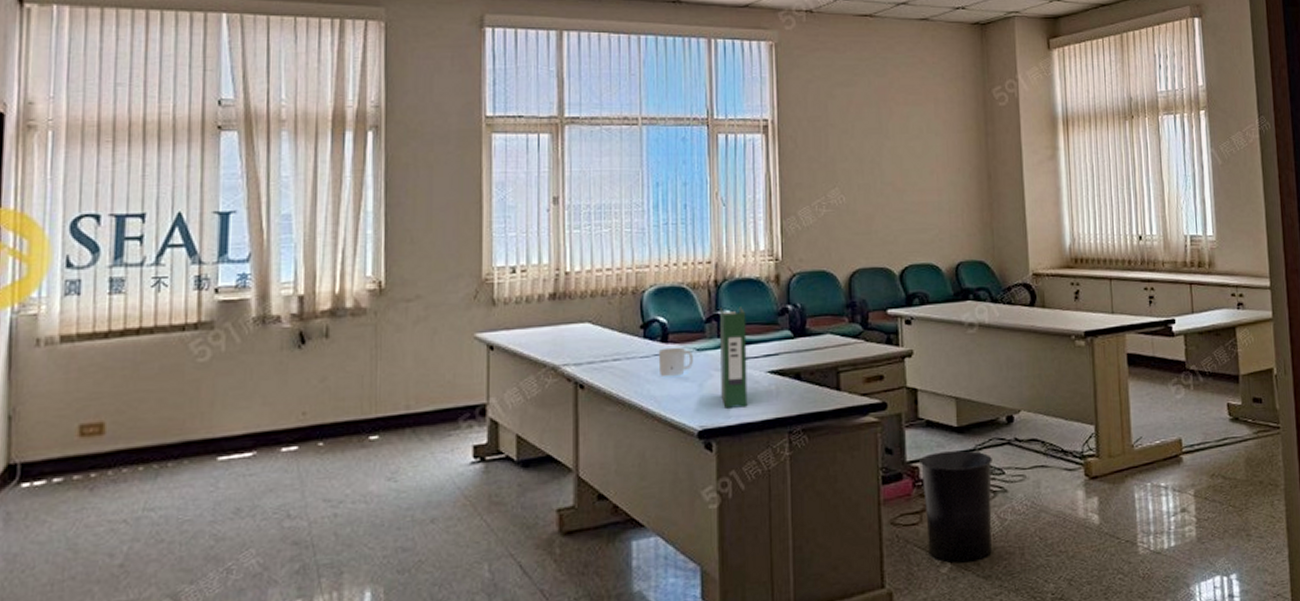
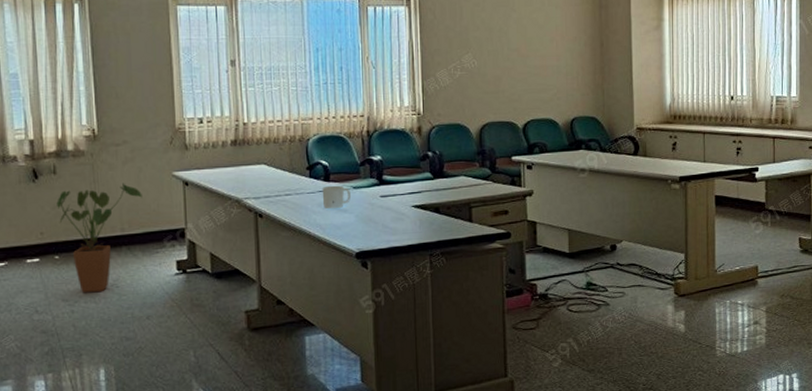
house plant: none [326,348,435,491] -> present [56,183,142,293]
binder: present [720,307,748,409] -> none [372,153,396,235]
waste bin: present [919,450,992,563] -> none [537,272,598,360]

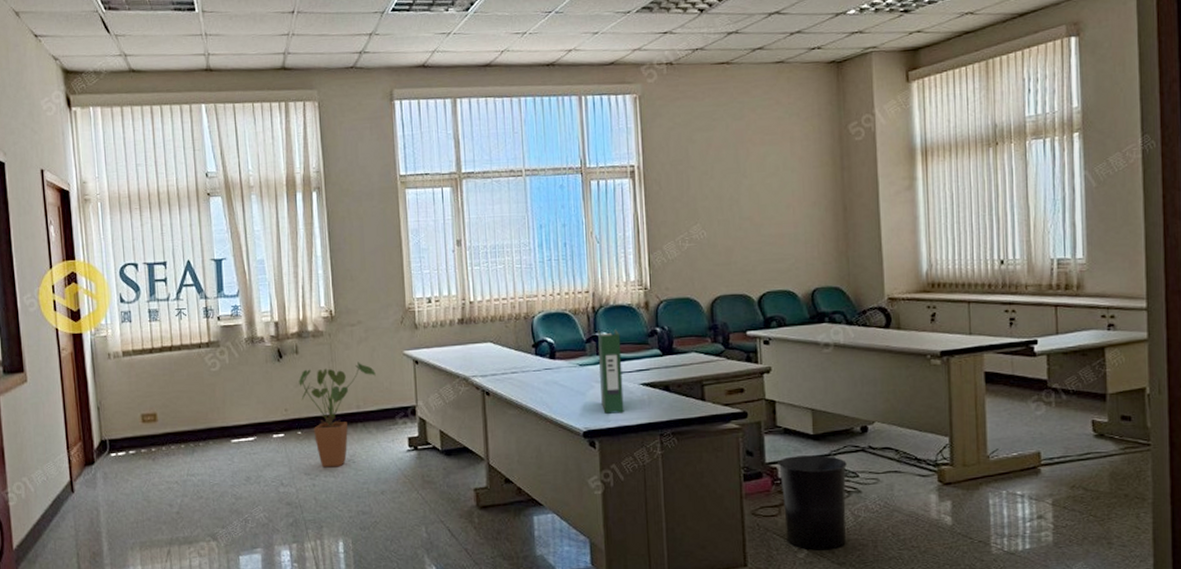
mug: present [322,185,351,210] -> none [548,363,577,388]
binder: none [372,153,396,235] -> present [598,329,624,414]
waste bin: none [537,272,598,360] -> present [778,455,847,550]

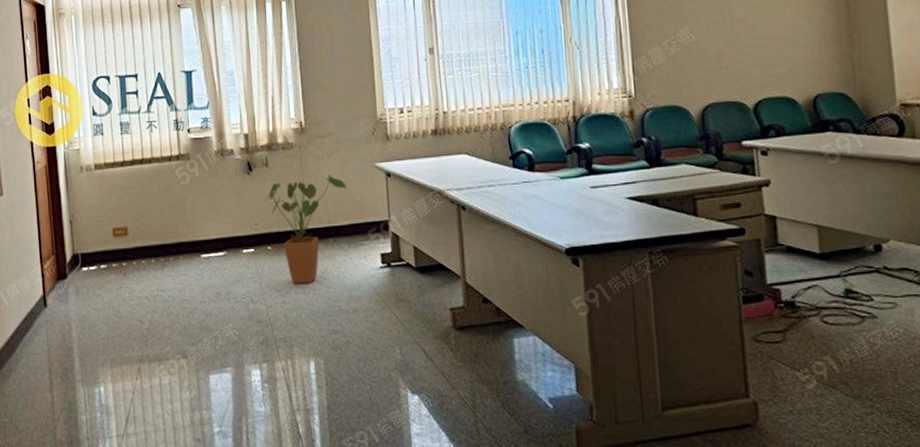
binder: present [598,329,624,414] -> none [579,139,610,230]
waste bin: present [778,455,847,550] -> none [781,276,861,381]

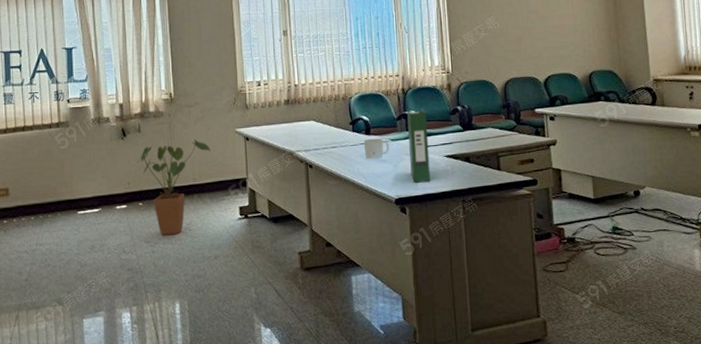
mug: none [526,175,558,202] -> present [363,138,389,160]
binder: none [579,139,610,230] -> present [407,108,431,183]

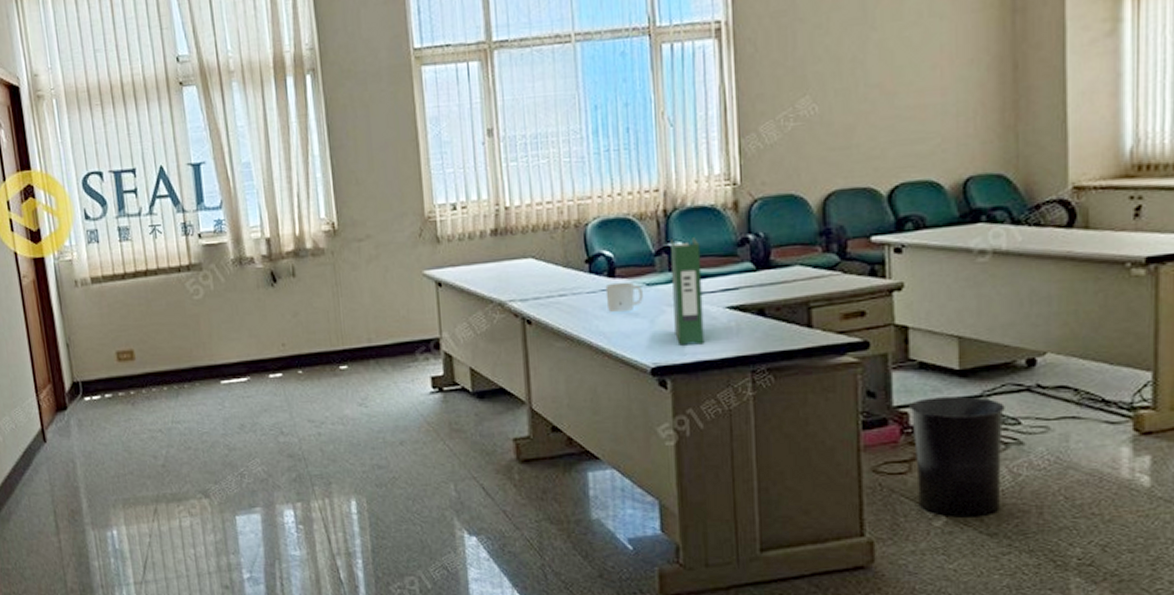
house plant: present [141,139,211,236] -> none [297,285,390,414]
waste bin: none [564,216,624,301] -> present [909,396,1005,518]

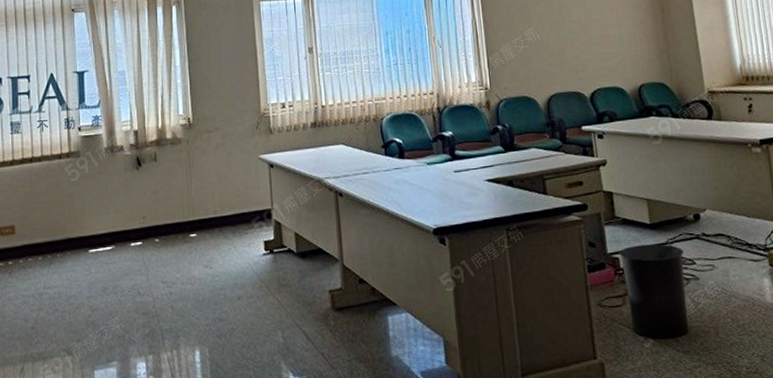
mug: present [605,282,643,313] -> none [397,162,425,187]
binder: present [671,237,705,346] -> none [443,128,471,211]

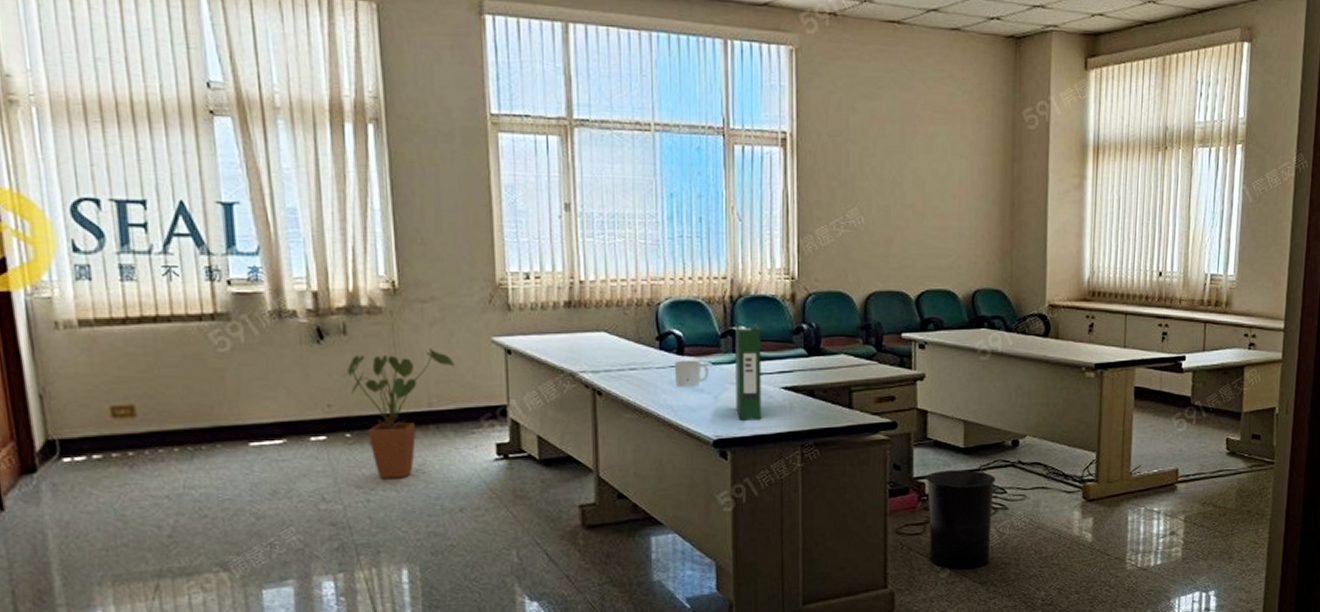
house plant: none [157,167,232,275] -> present [347,348,454,479]
mug: none [397,162,425,187] -> present [674,360,708,388]
binder: none [443,128,471,211] -> present [735,323,762,420]

